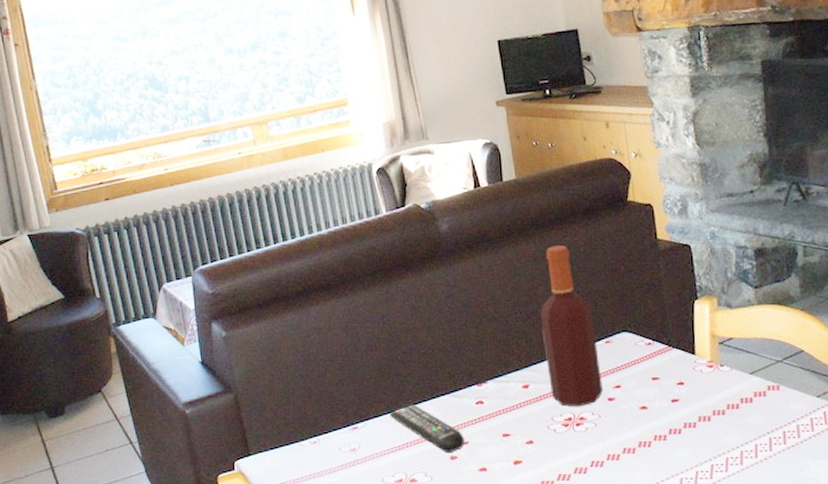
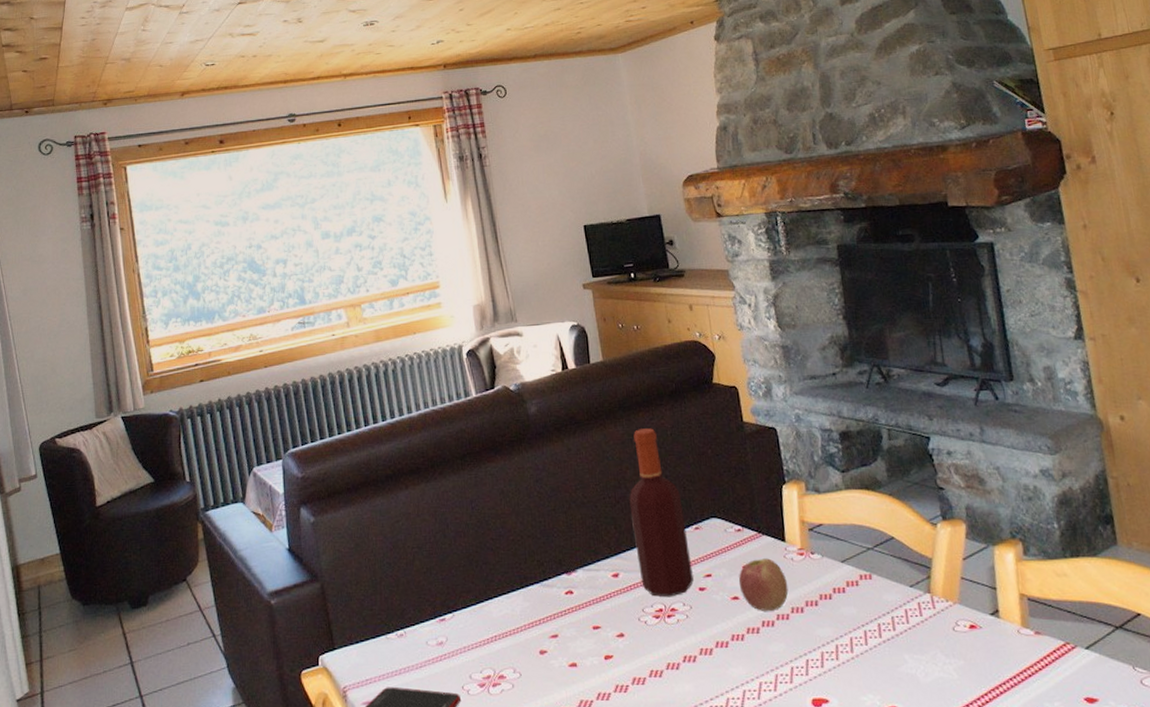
remote control: present [389,404,464,453] -> none [477,594,554,647]
apple: none [647,370,696,420] -> present [738,558,789,611]

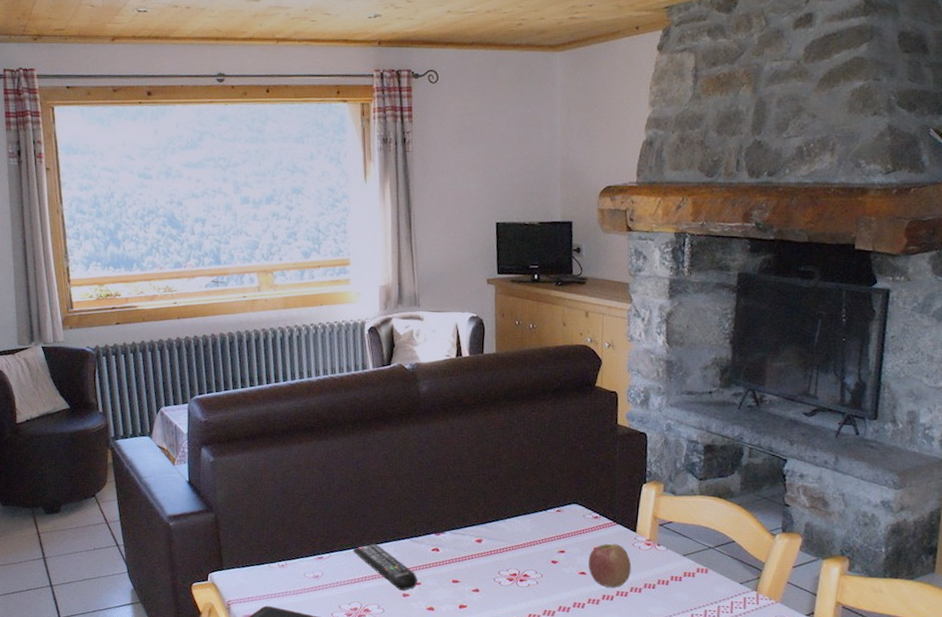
remote control: none [477,594,554,647] -> present [353,544,417,591]
bottle: present [629,428,694,597] -> none [500,418,549,565]

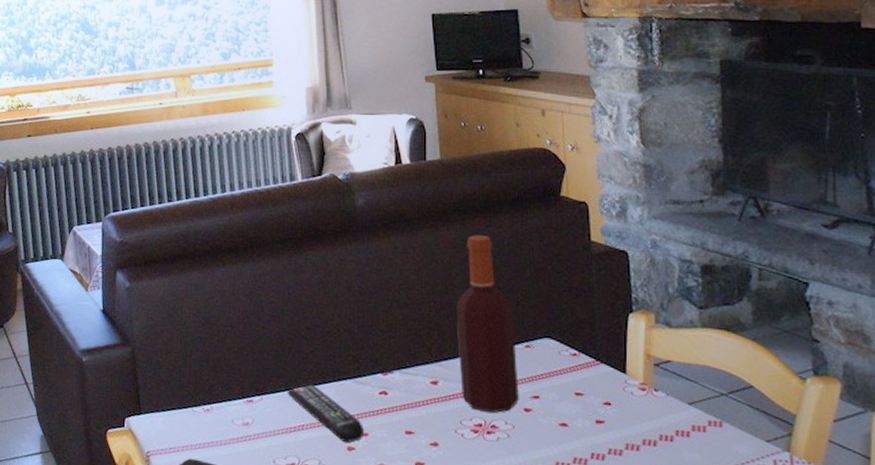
bottle: none [500,418,549,565] -> present [456,235,519,414]
apple: present [588,543,632,588] -> none [569,388,624,444]

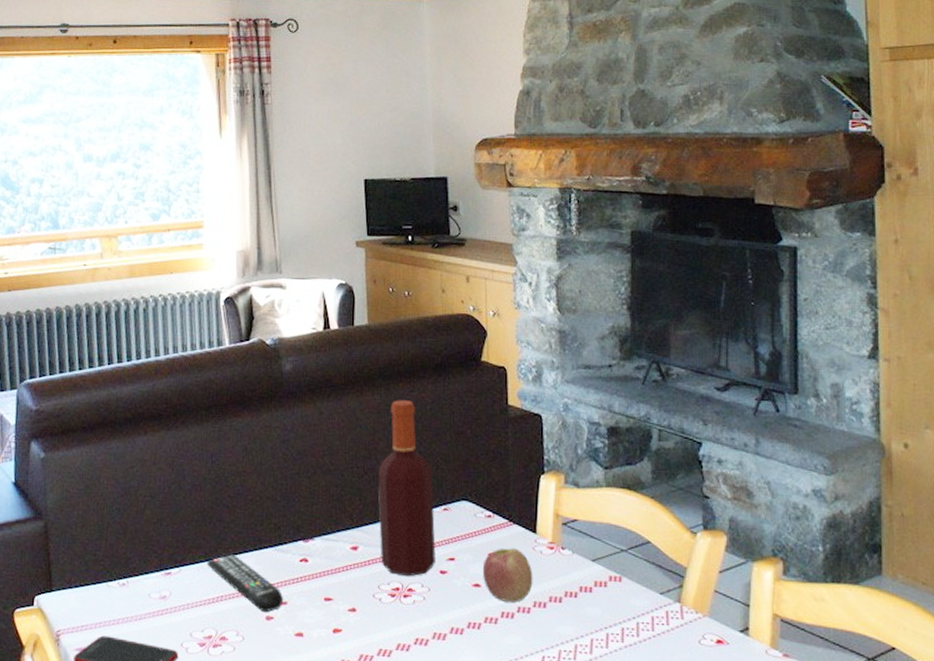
apple: none [569,388,624,444] -> present [482,548,533,603]

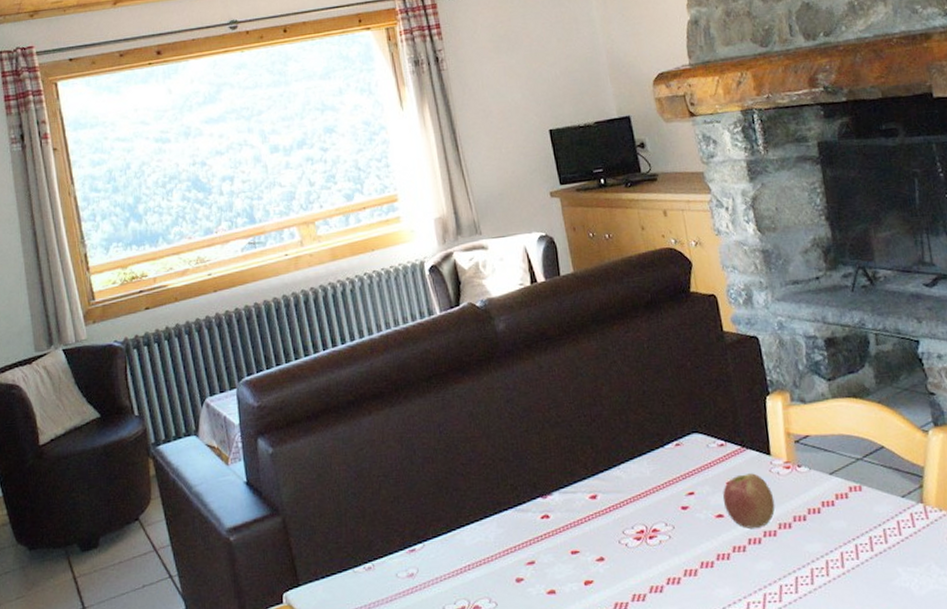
remote control: present [206,554,283,613] -> none [449,521,531,575]
bottle: present [378,400,436,577] -> none [605,341,676,518]

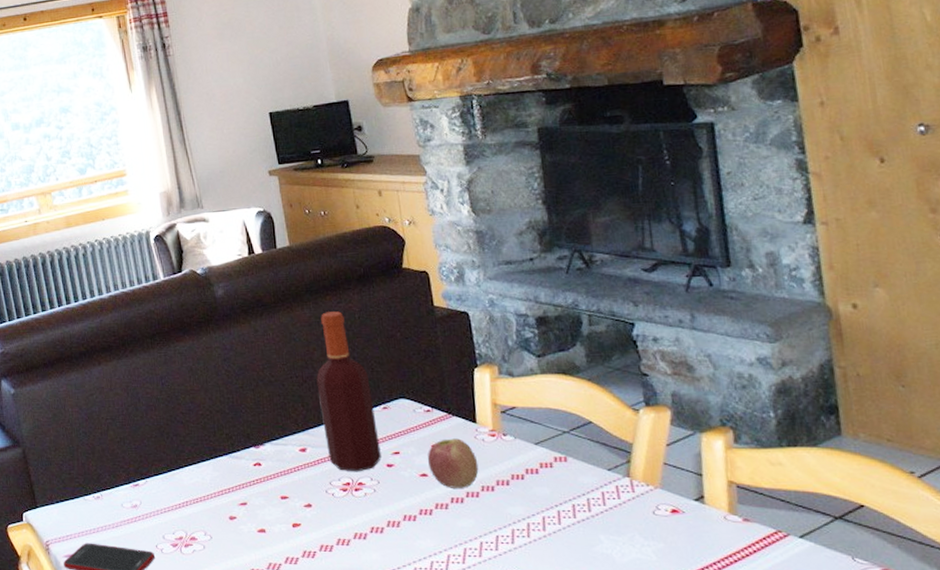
bottle: none [605,341,676,518] -> present [316,311,381,472]

